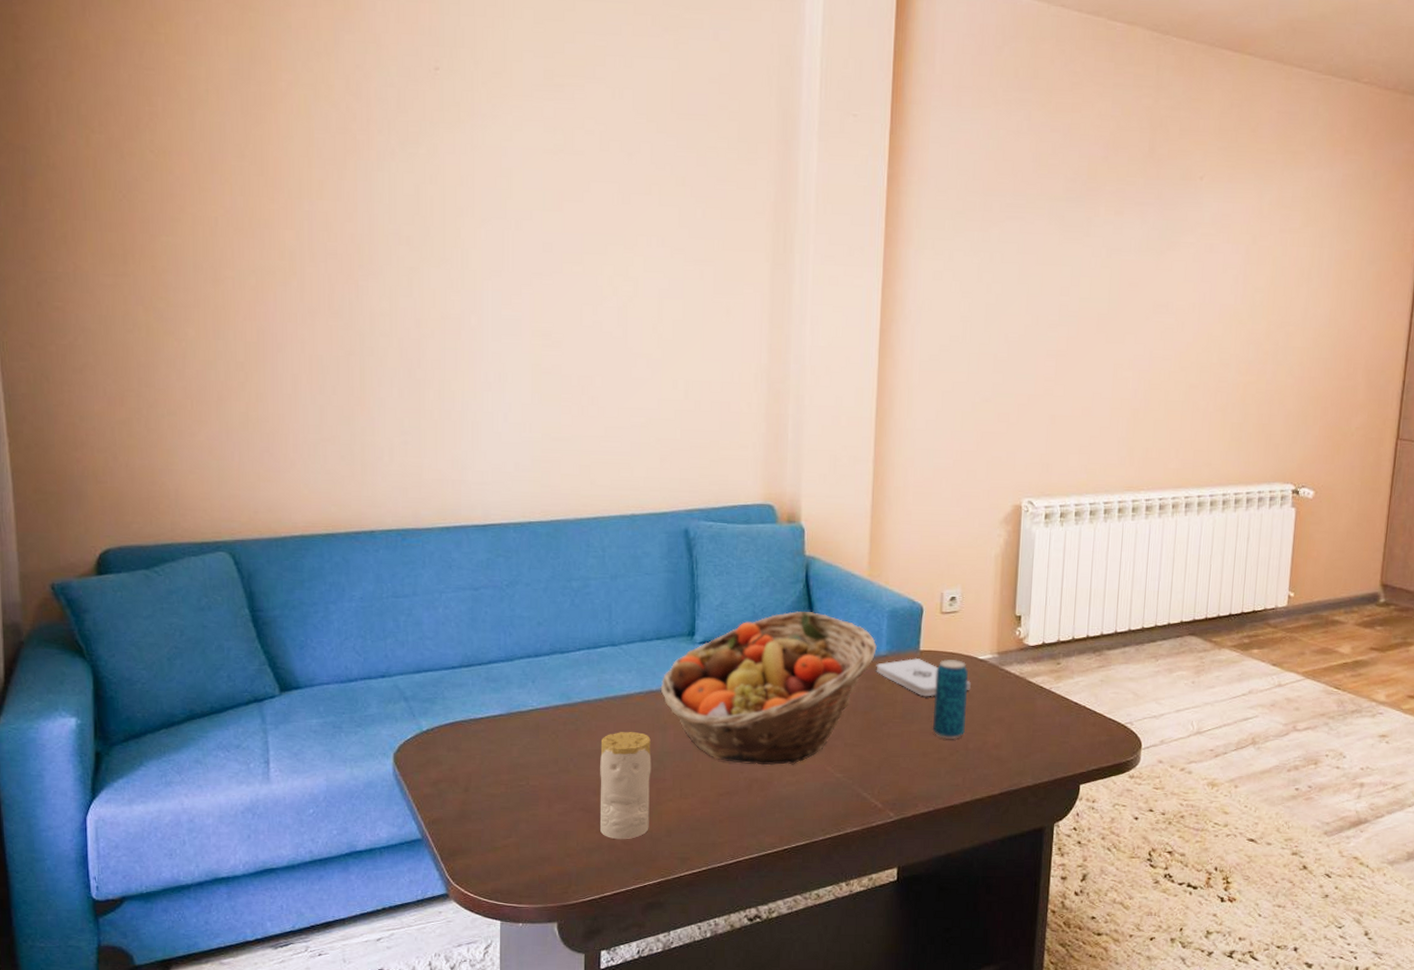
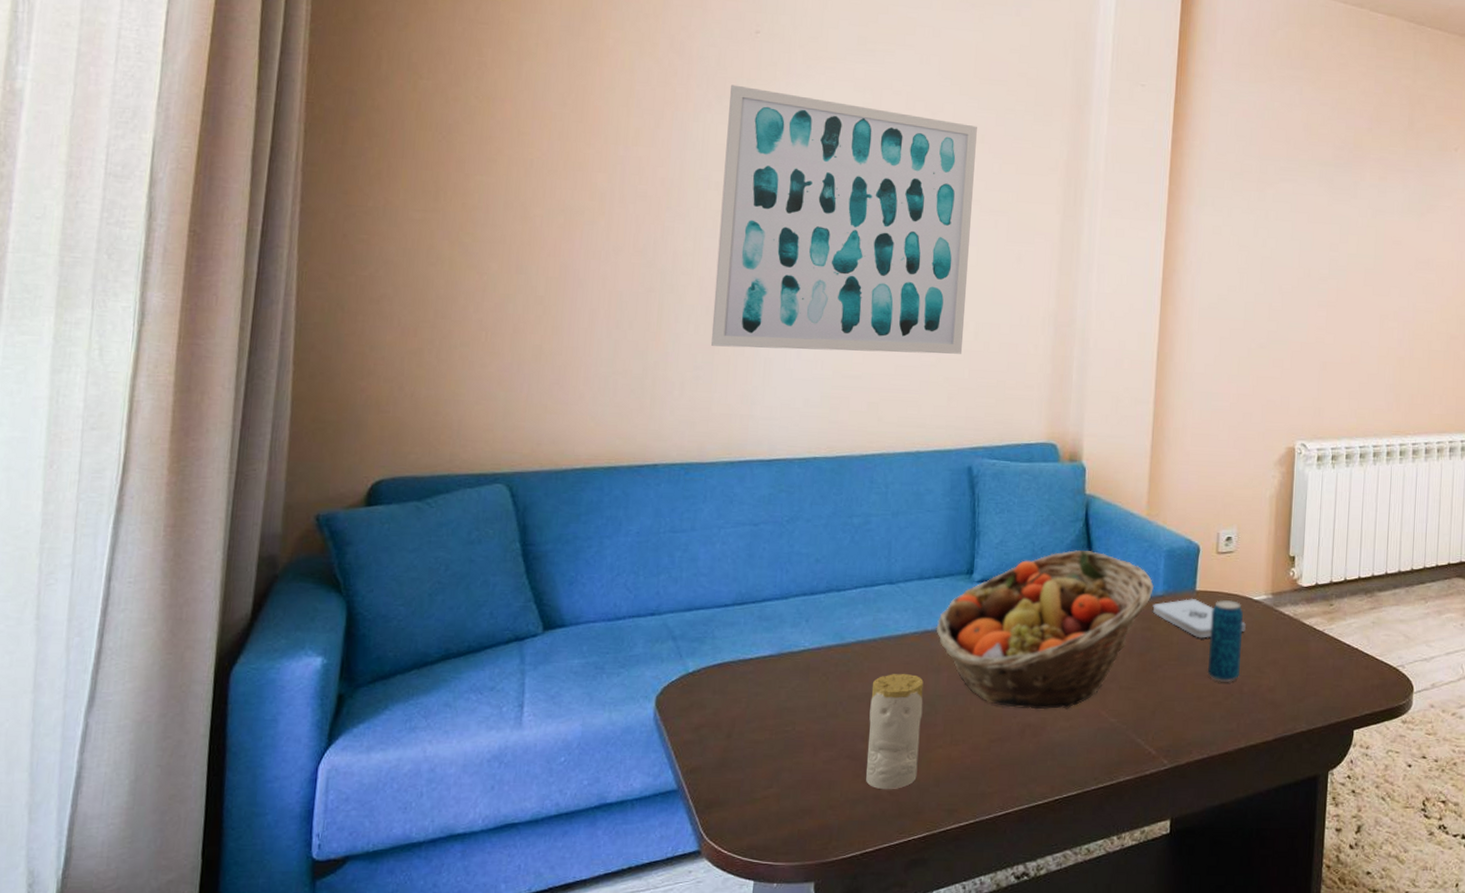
wall art: none [414,129,677,414] -> present [711,84,977,354]

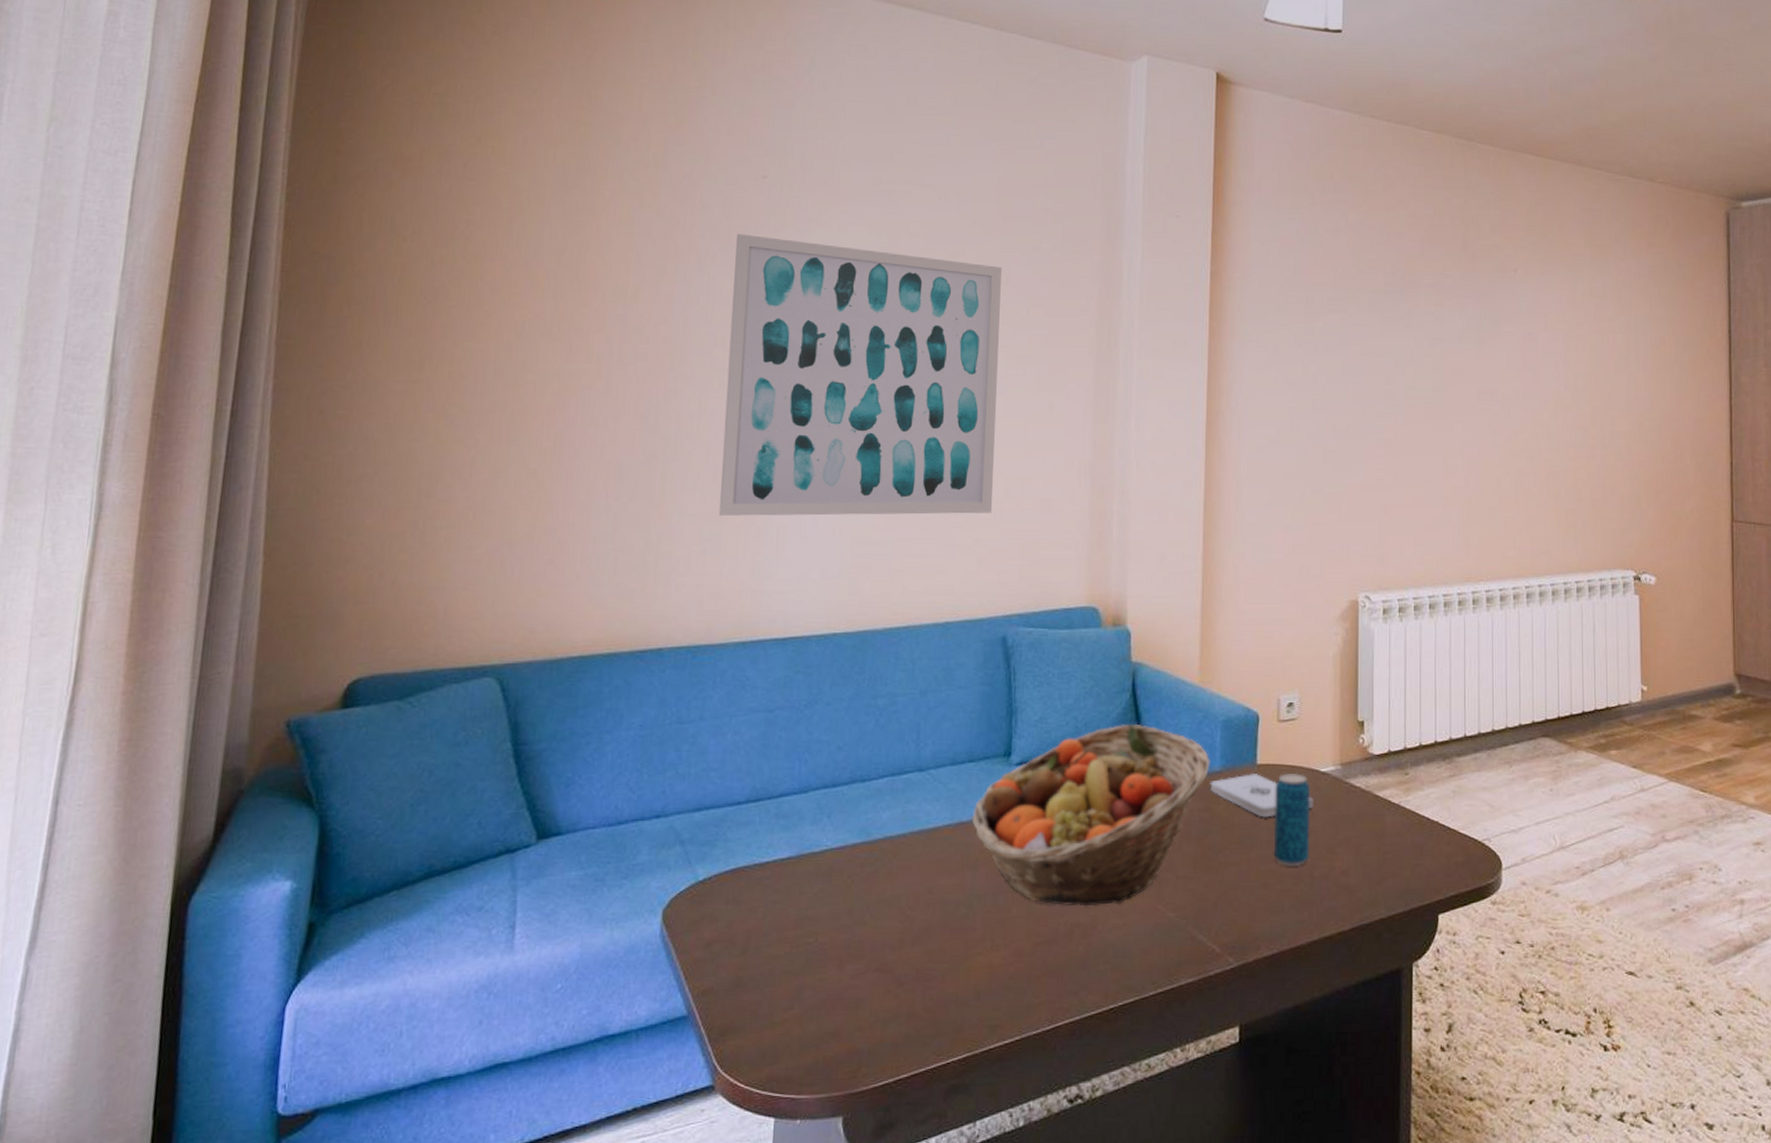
candle: present [866,673,924,790] -> none [898,871,960,1006]

